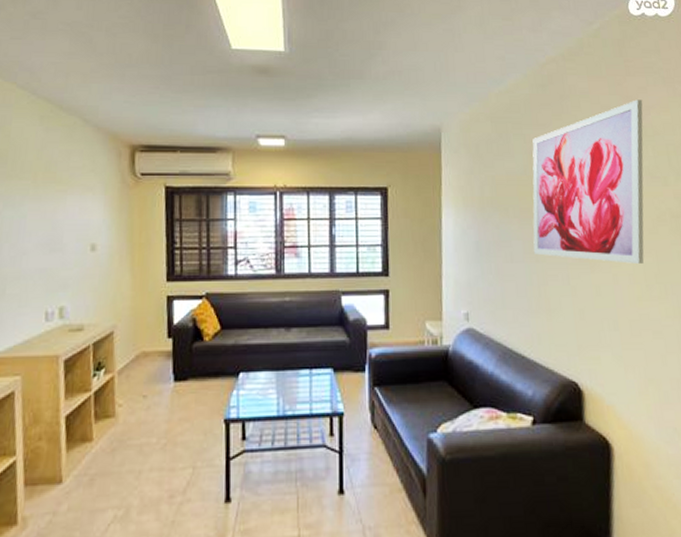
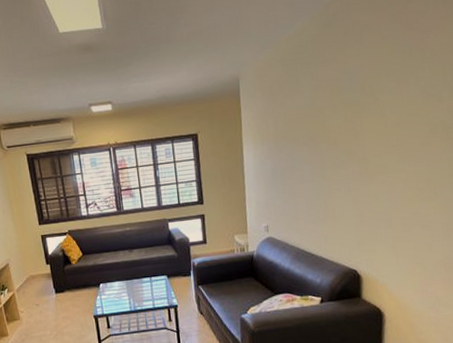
wall art: present [532,100,644,264] -> none [319,24,422,175]

